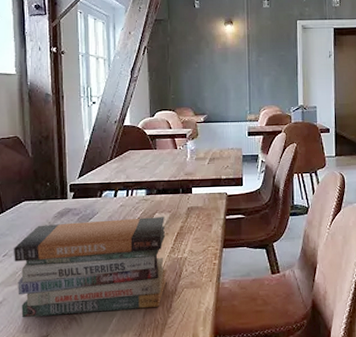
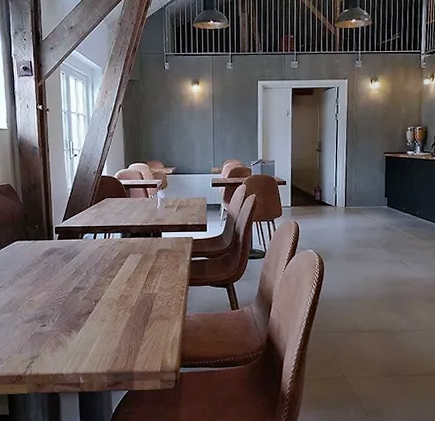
book stack: present [14,217,167,318] -> none [9,257,139,341]

